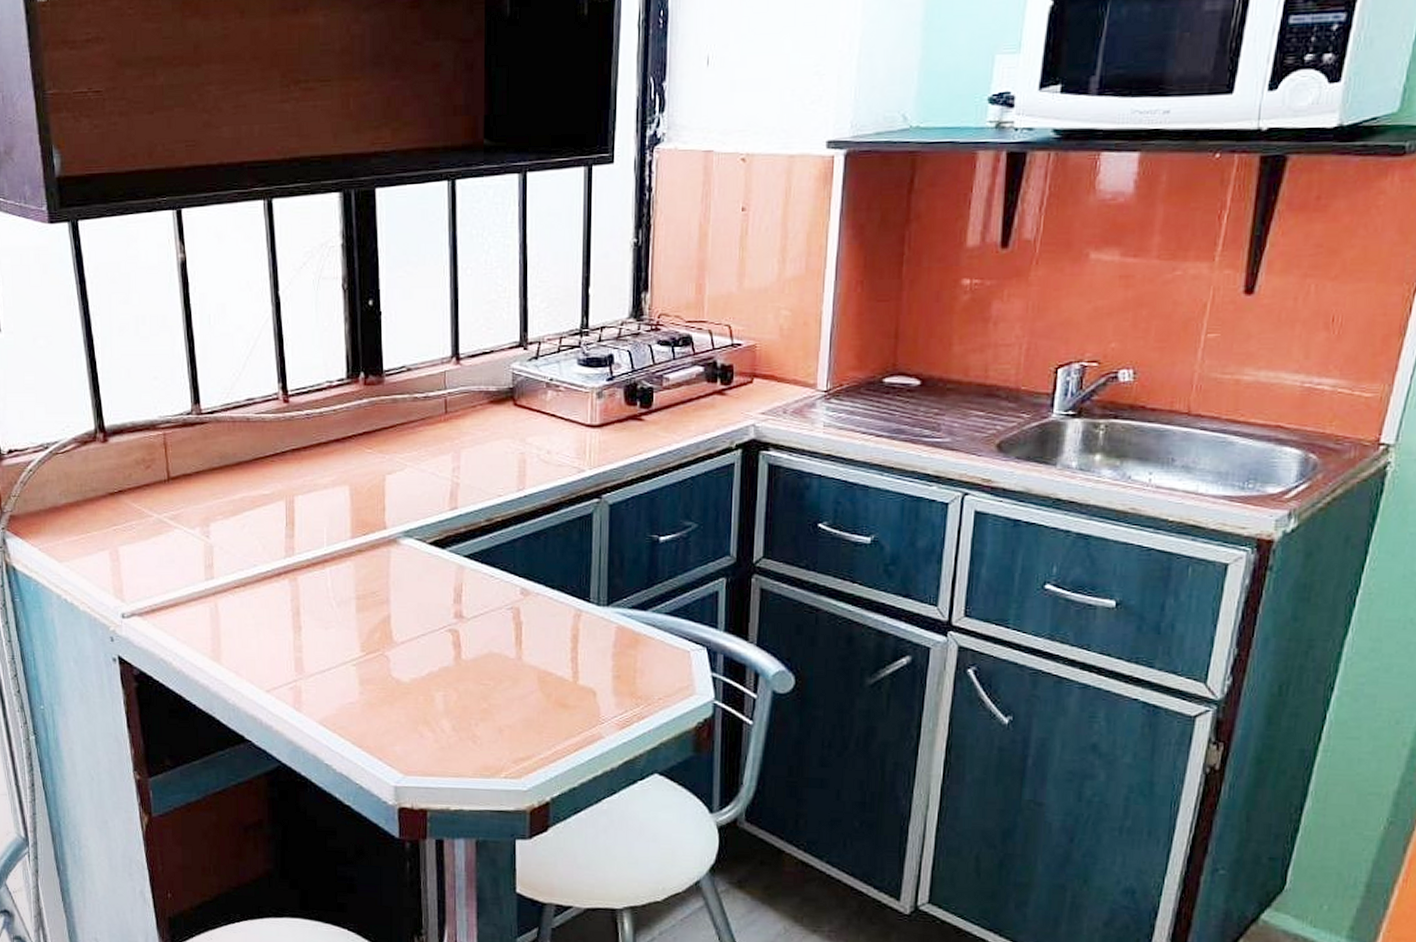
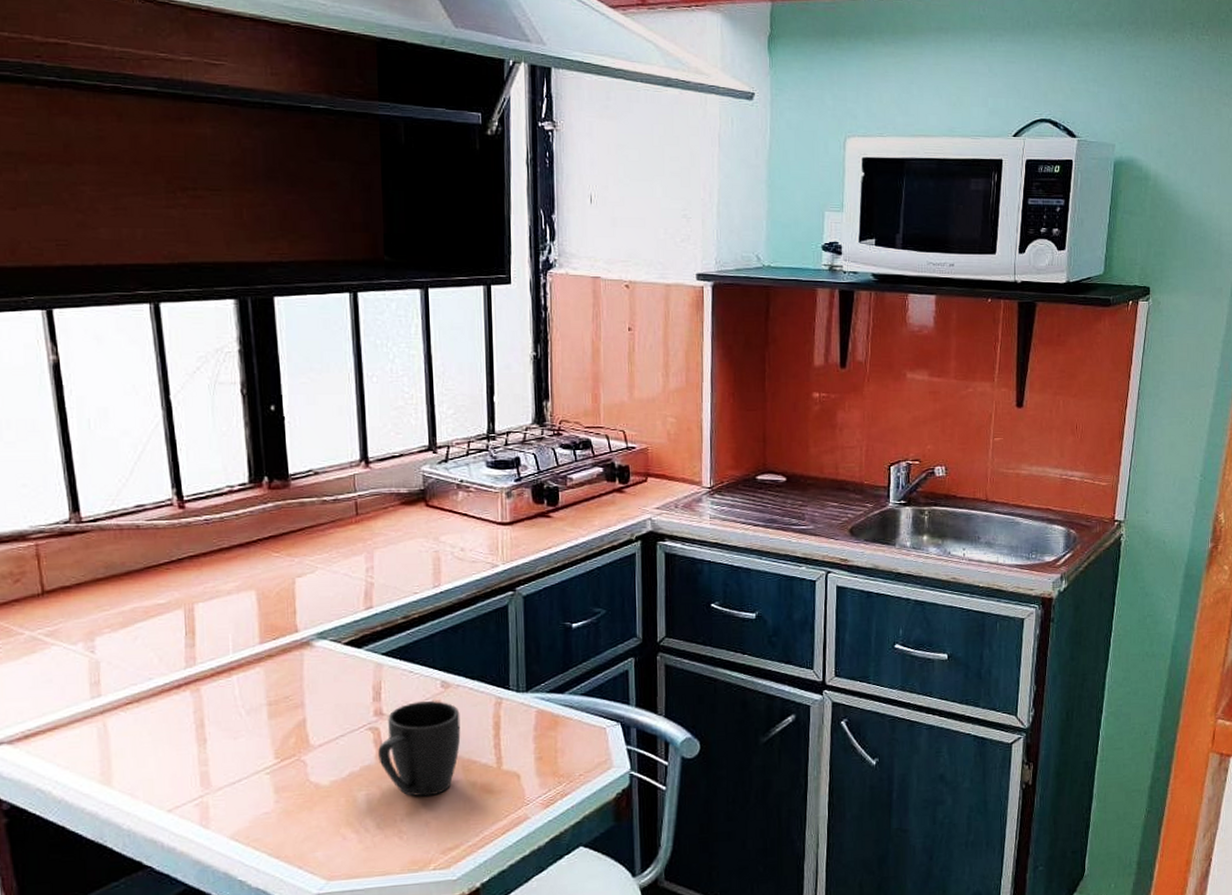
mug: none [457,607,538,704] -> present [378,701,461,797]

